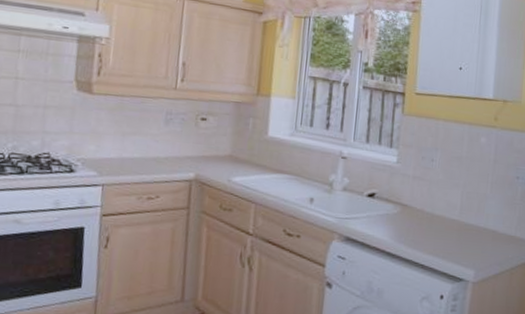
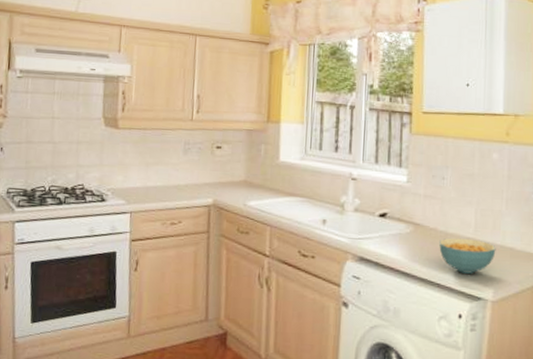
cereal bowl: none [425,219,479,255] -> present [439,238,496,274]

